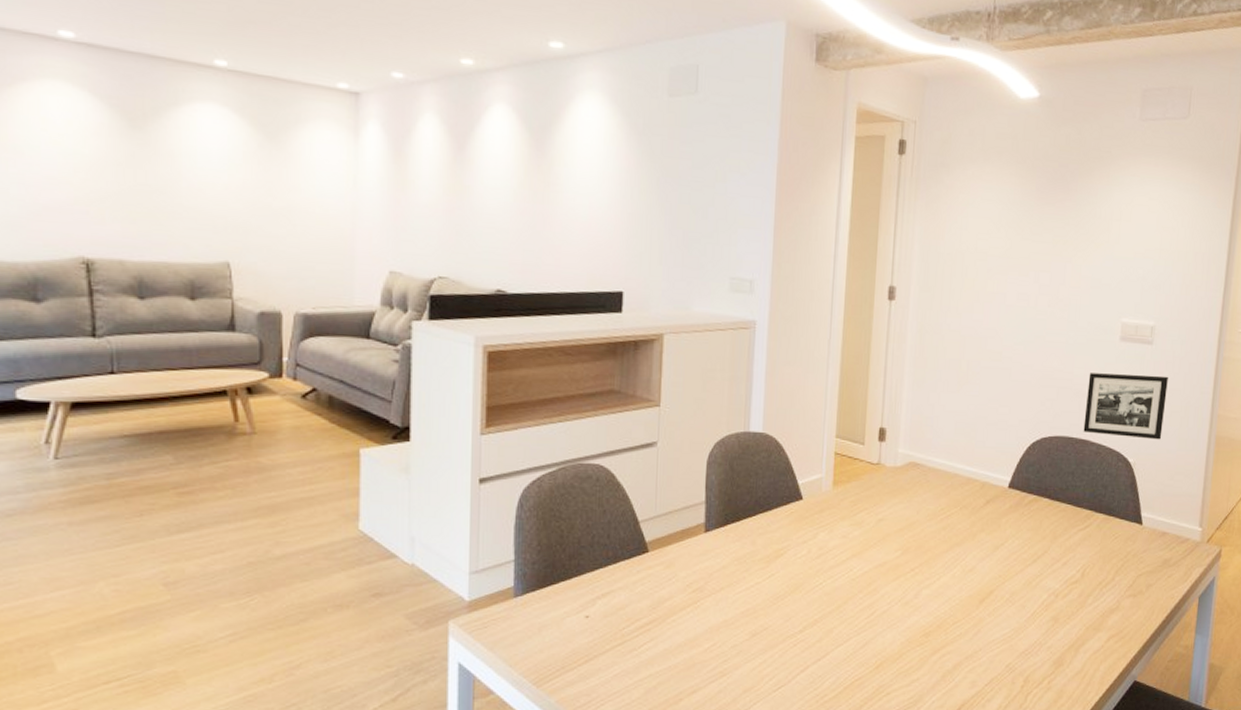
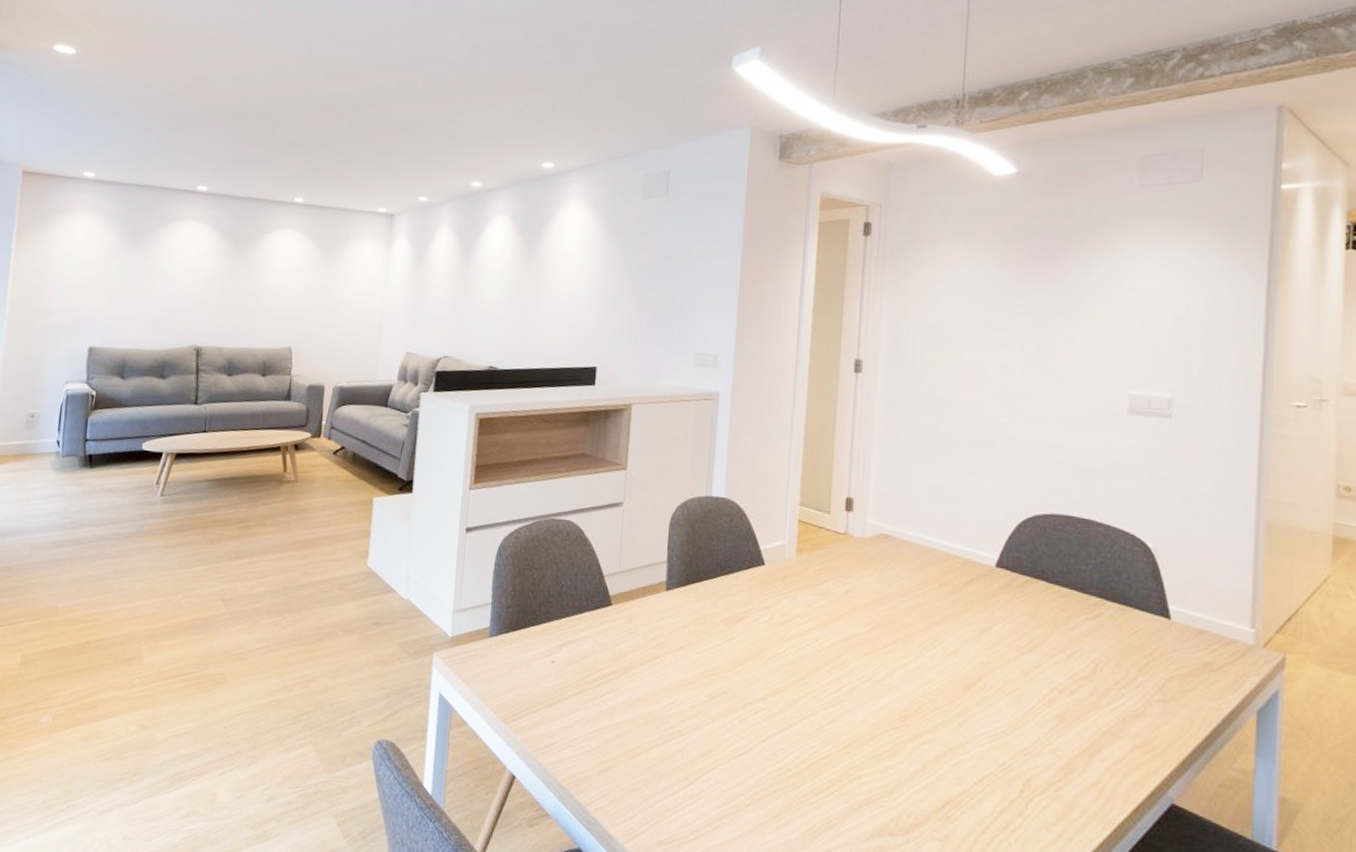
picture frame: present [1083,373,1168,440] -> none [1086,448,1195,524]

